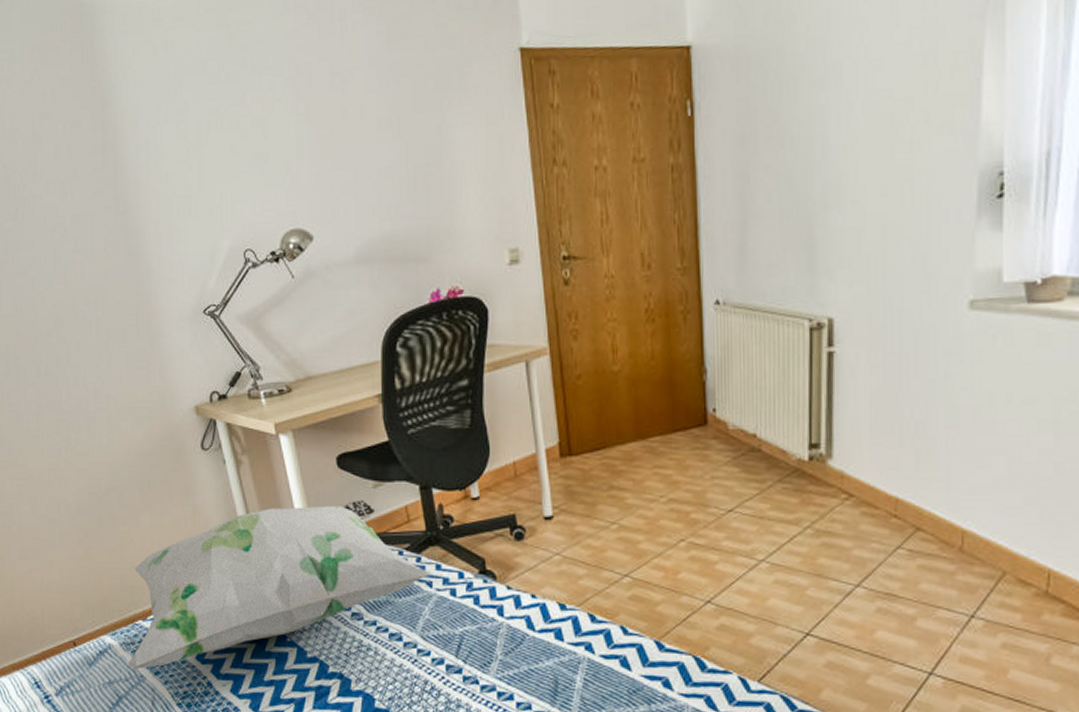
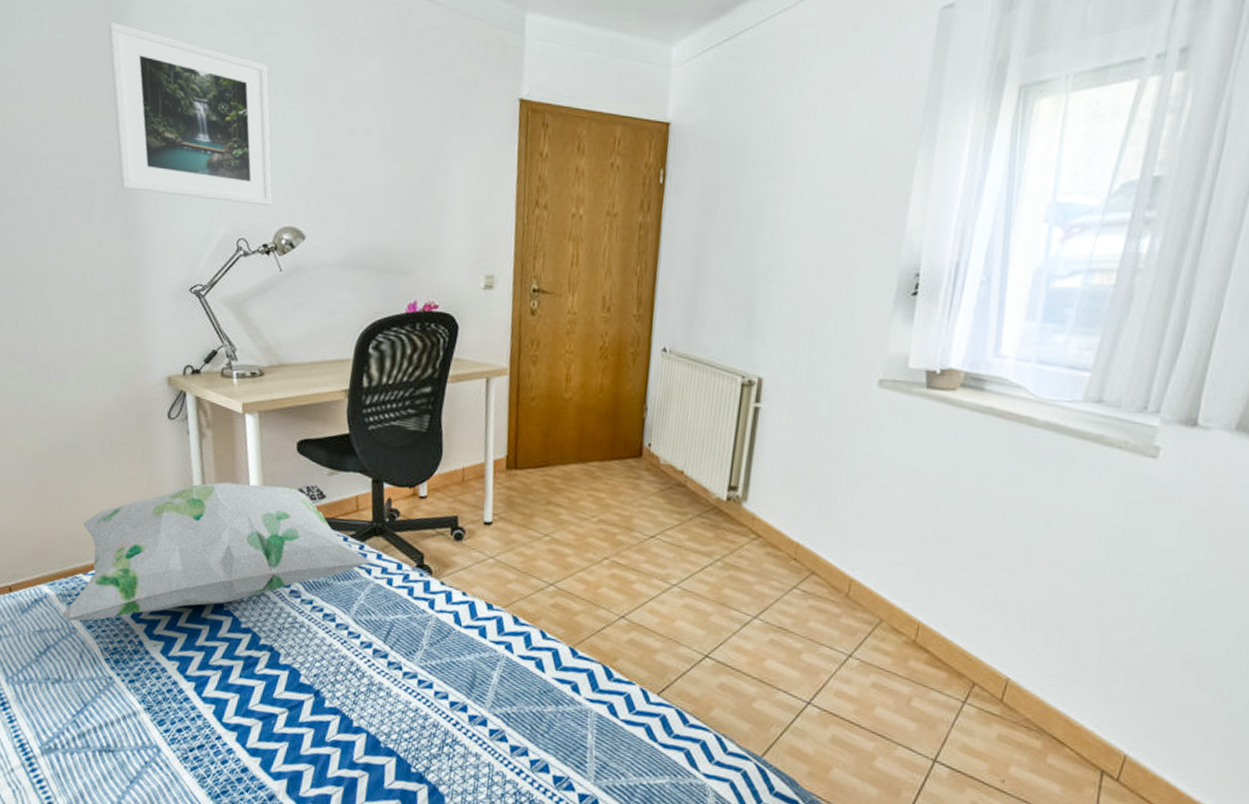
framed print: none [79,40,274,216] -> present [108,21,273,207]

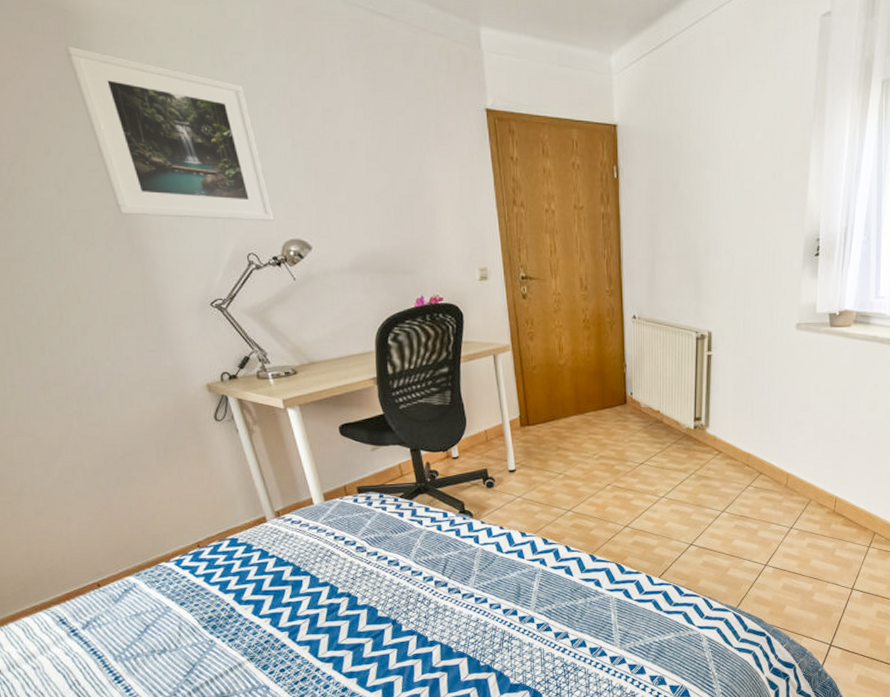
decorative pillow: present [62,482,373,622] -> none [154,460,422,603]

